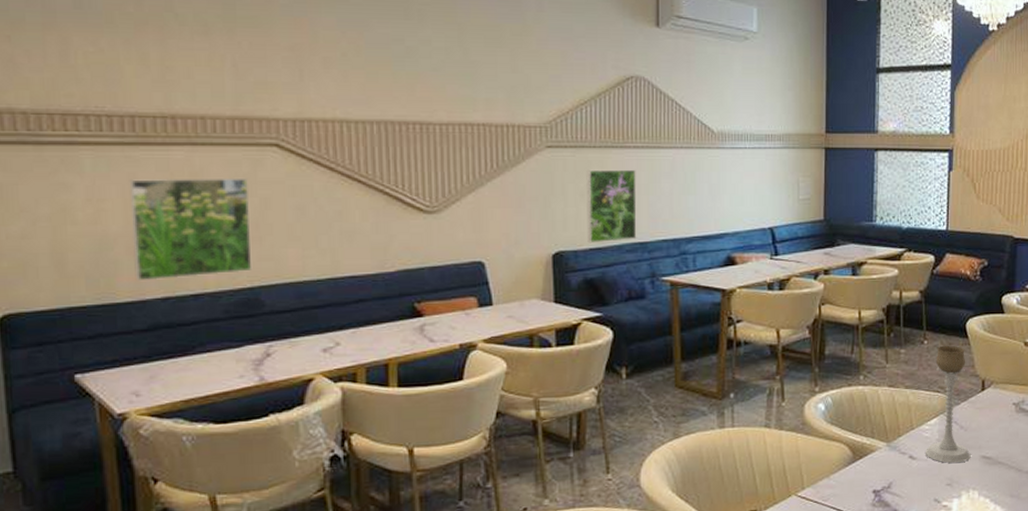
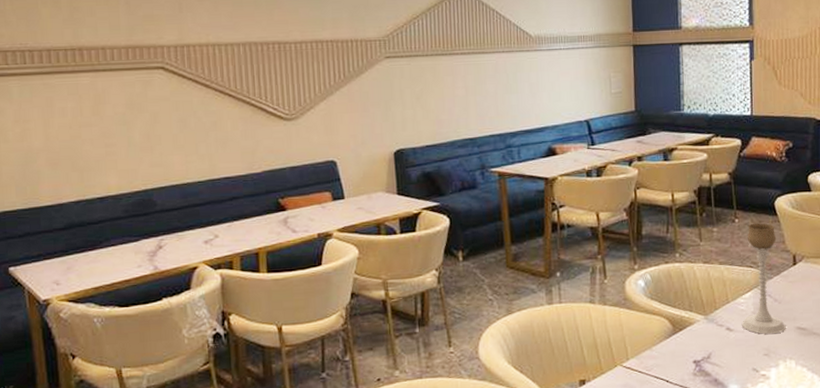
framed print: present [129,178,253,282] -> none [47,97,146,188]
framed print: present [586,169,637,244] -> none [421,73,467,141]

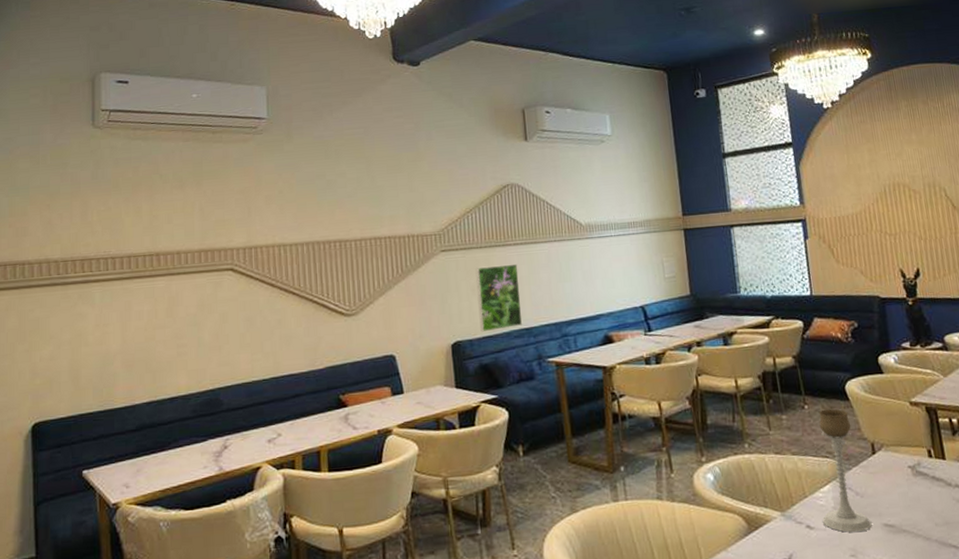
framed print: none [421,73,467,141] -> present [475,263,523,333]

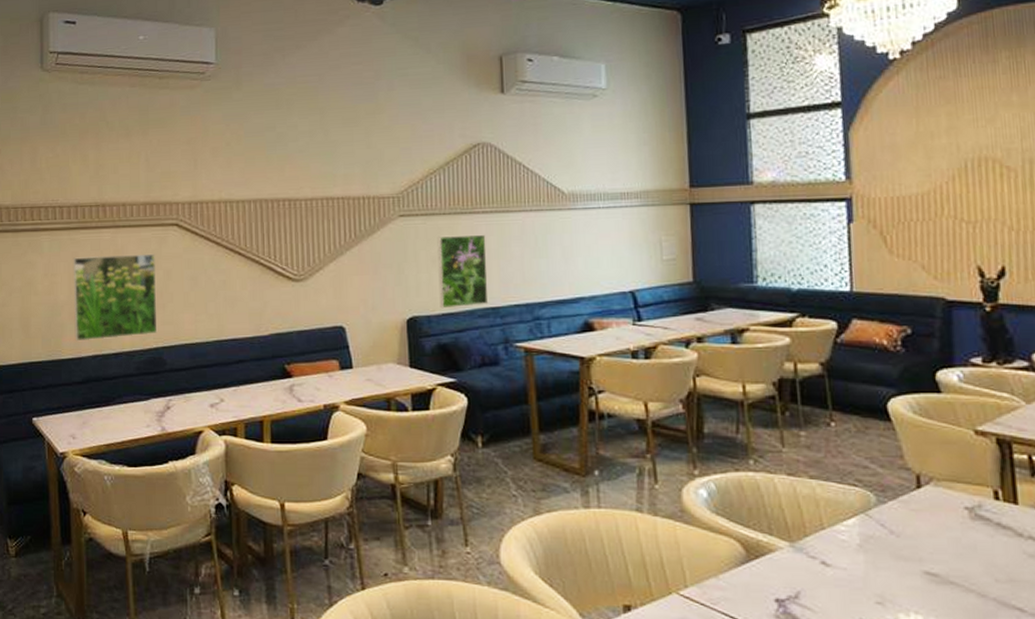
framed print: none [126,298,214,390] -> present [73,253,158,342]
candle holder: present [818,409,872,532] -> none [842,429,909,577]

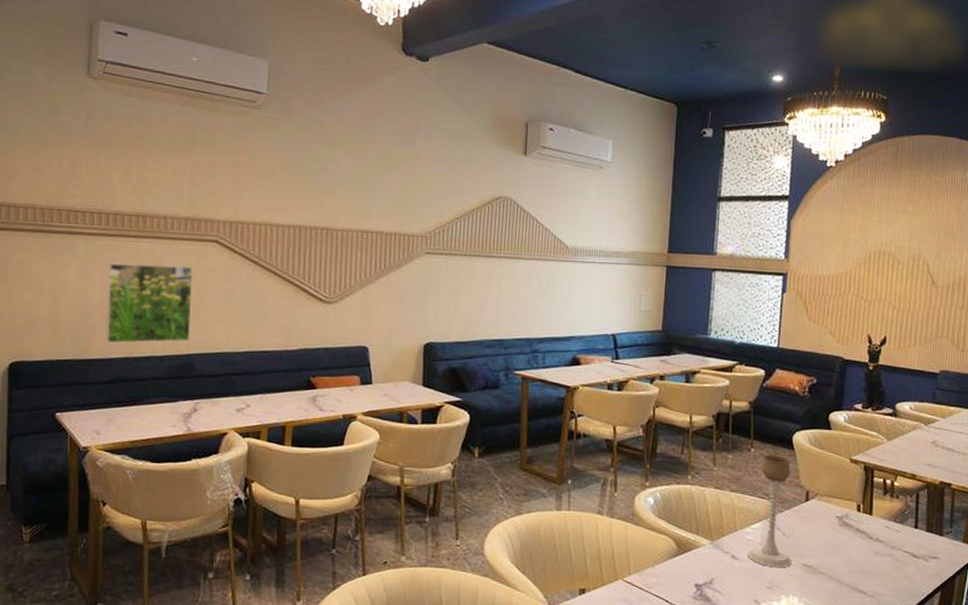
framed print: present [437,234,489,309] -> none [454,274,499,338]
candle holder: none [842,429,909,577] -> present [747,454,792,568]

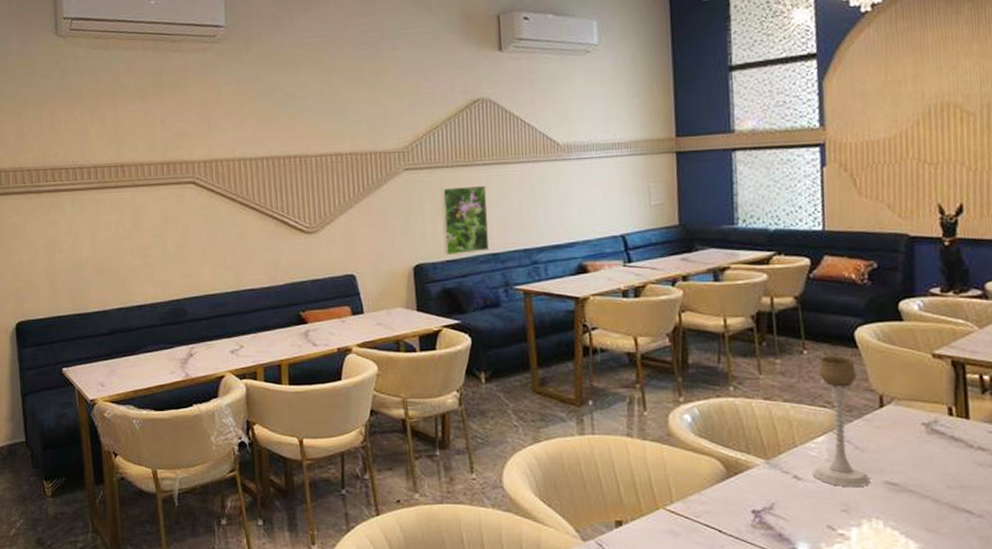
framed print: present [105,263,193,344] -> none [94,210,178,296]
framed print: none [454,274,499,338] -> present [441,185,490,256]

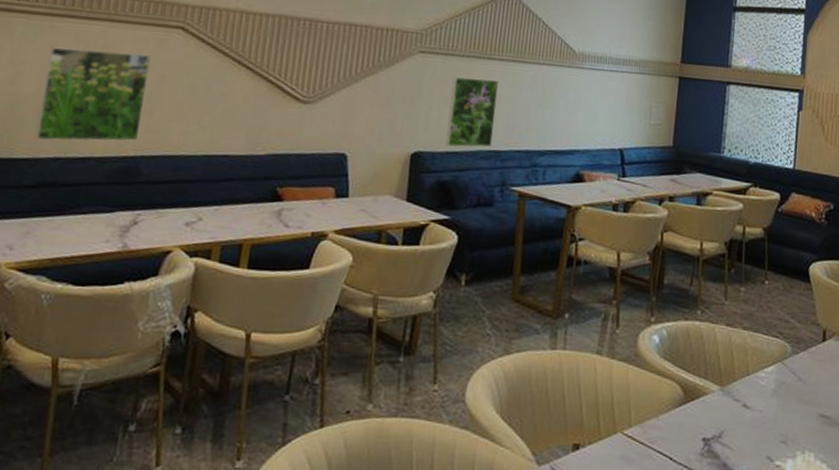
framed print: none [94,210,178,296] -> present [34,47,151,142]
candle holder: present [812,356,871,488] -> none [759,287,808,419]

